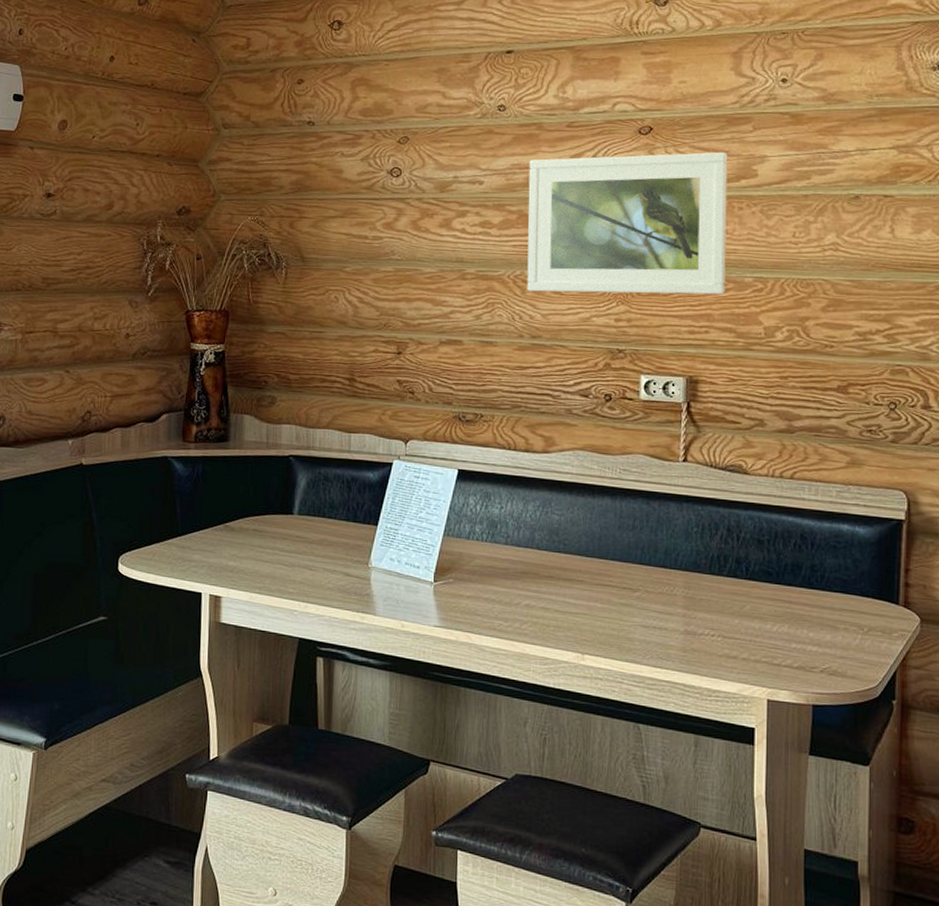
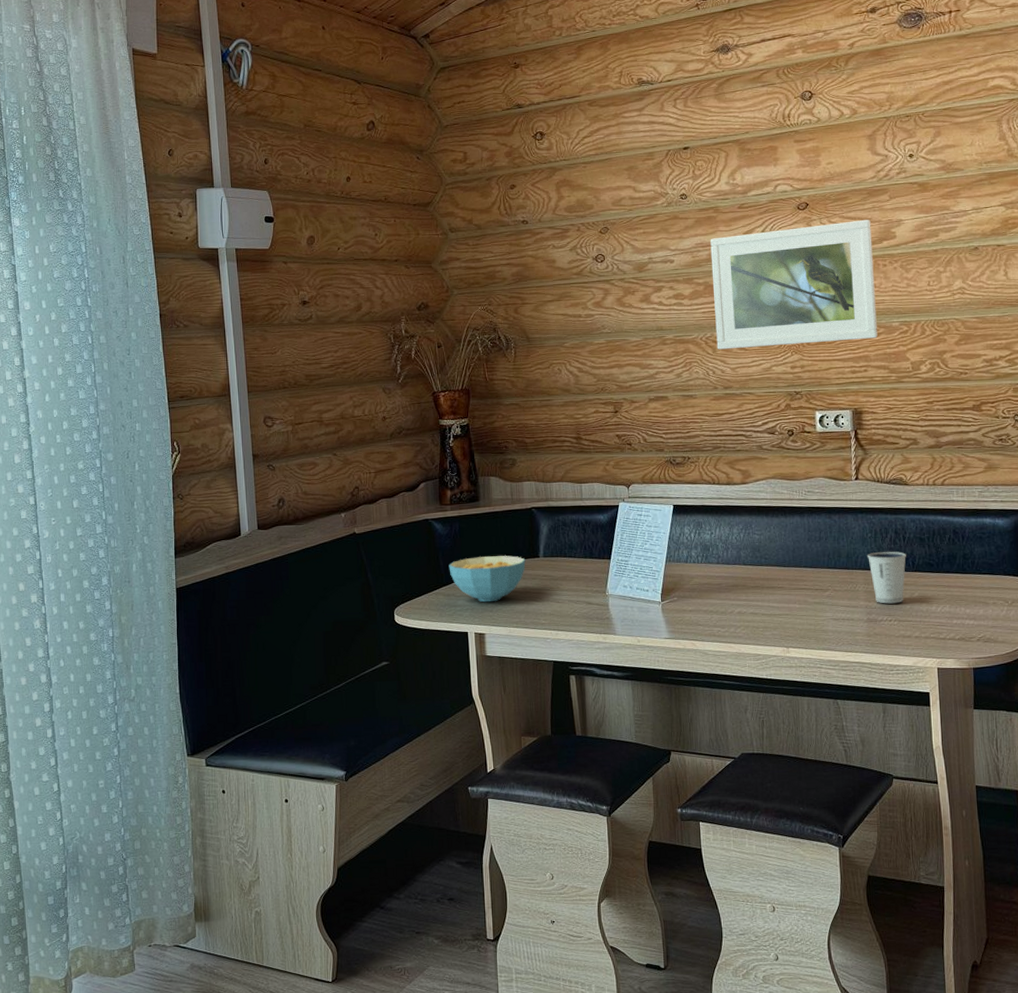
cereal bowl: none [186,506,277,560] -> present [449,555,526,602]
dixie cup: none [691,550,739,616] -> present [867,551,906,604]

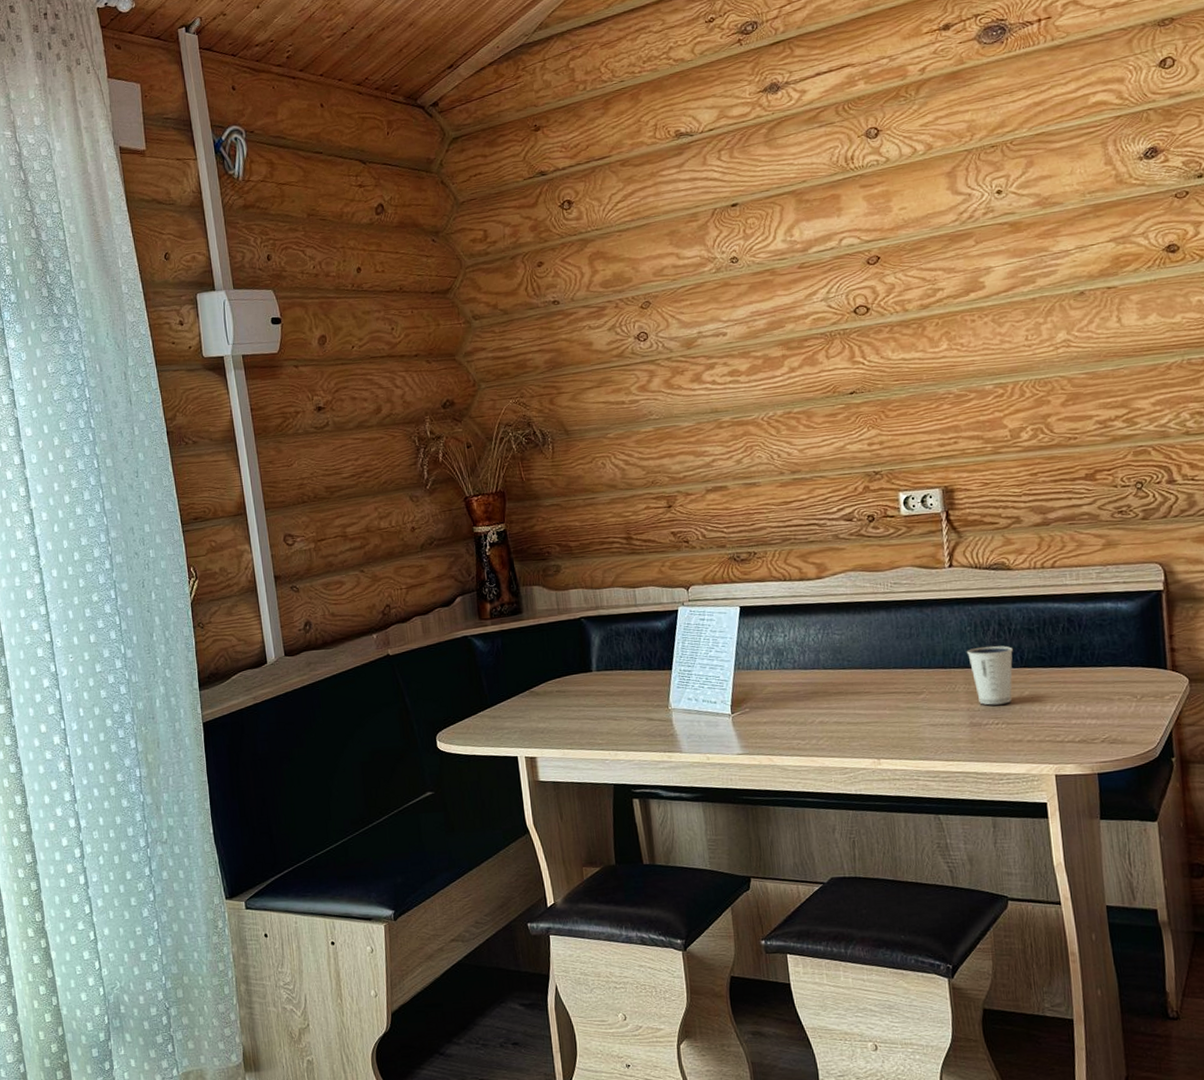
cereal bowl: present [449,555,526,602] -> none [492,671,577,723]
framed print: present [710,219,878,350] -> none [767,269,968,430]

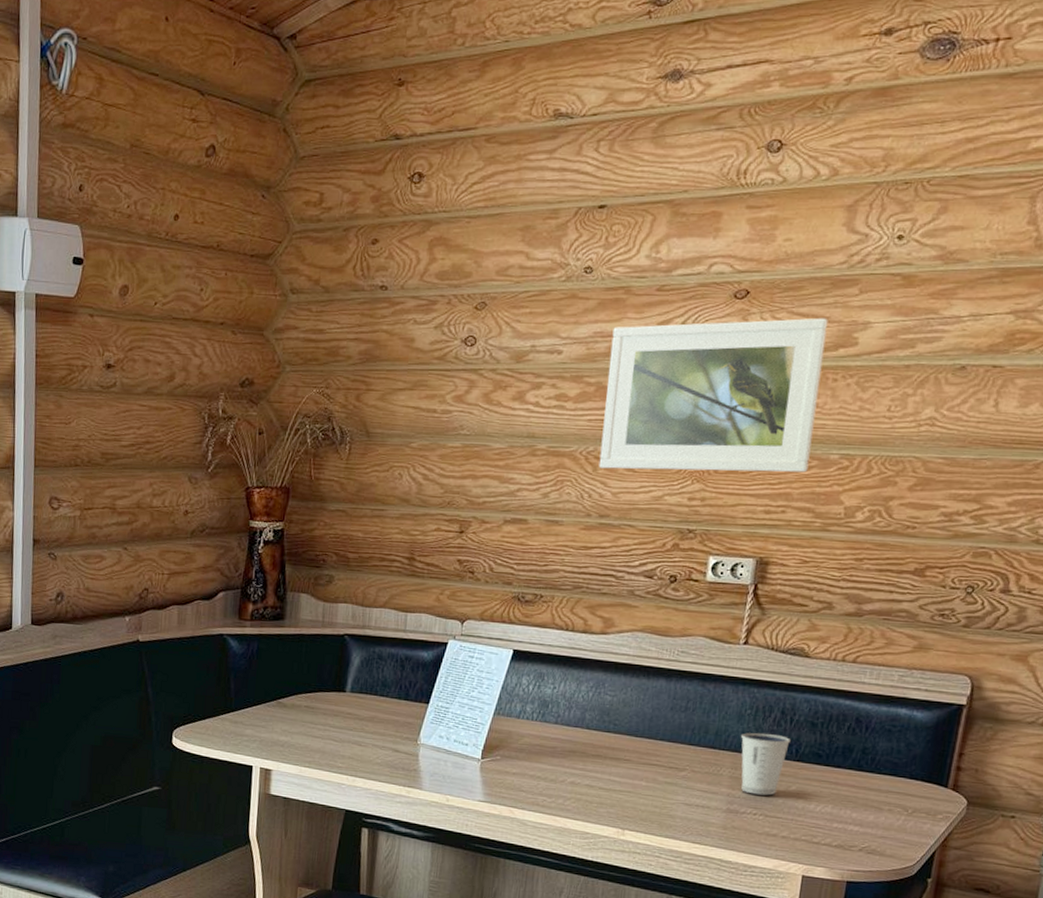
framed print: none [767,269,968,430] -> present [598,317,829,473]

